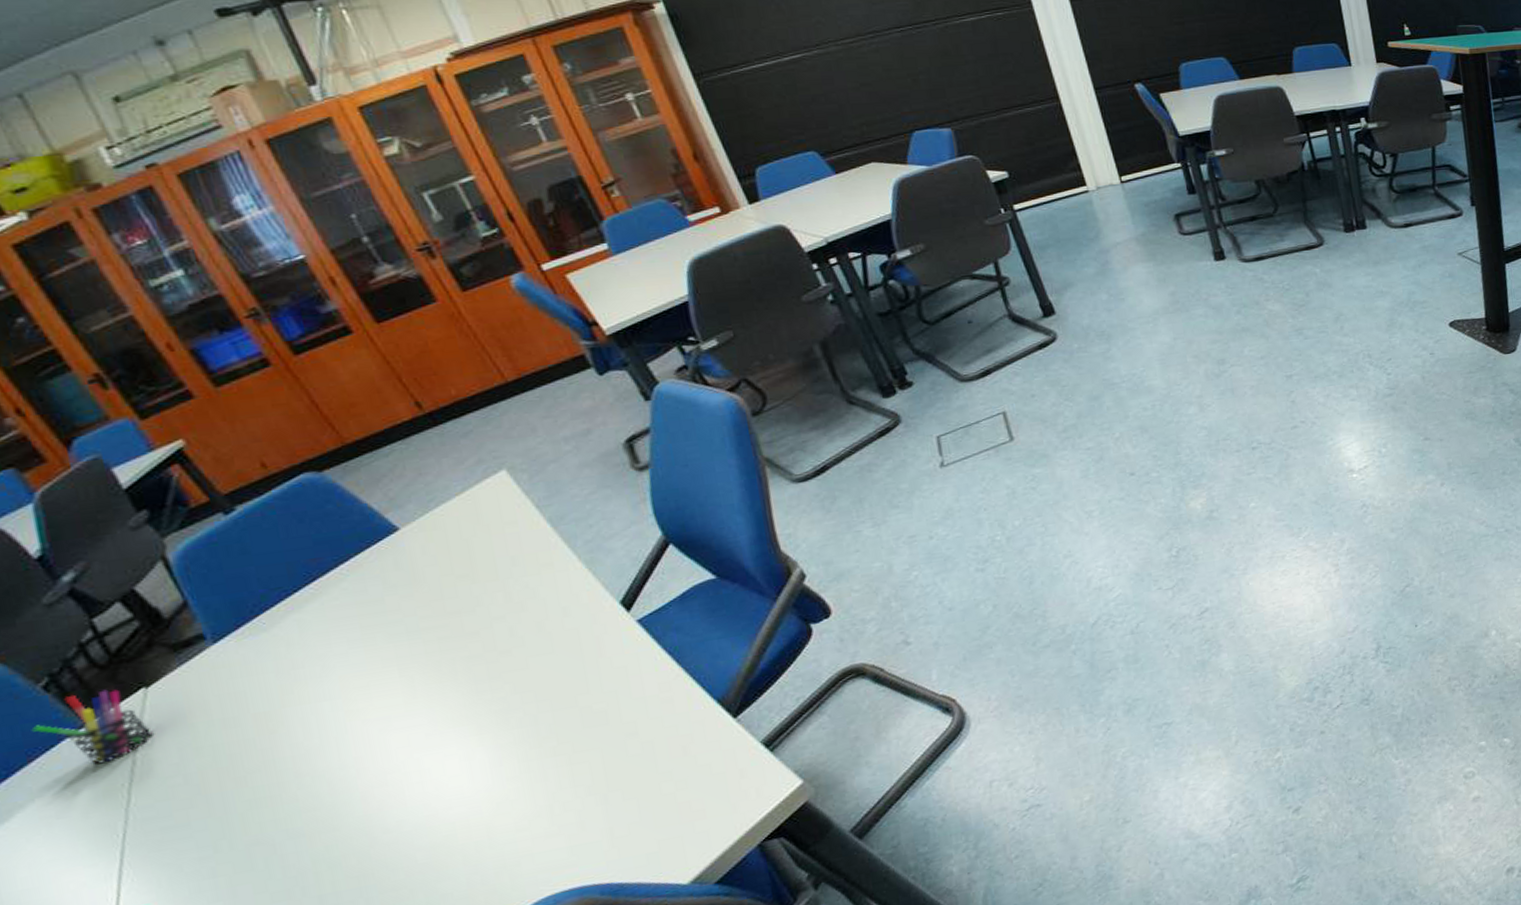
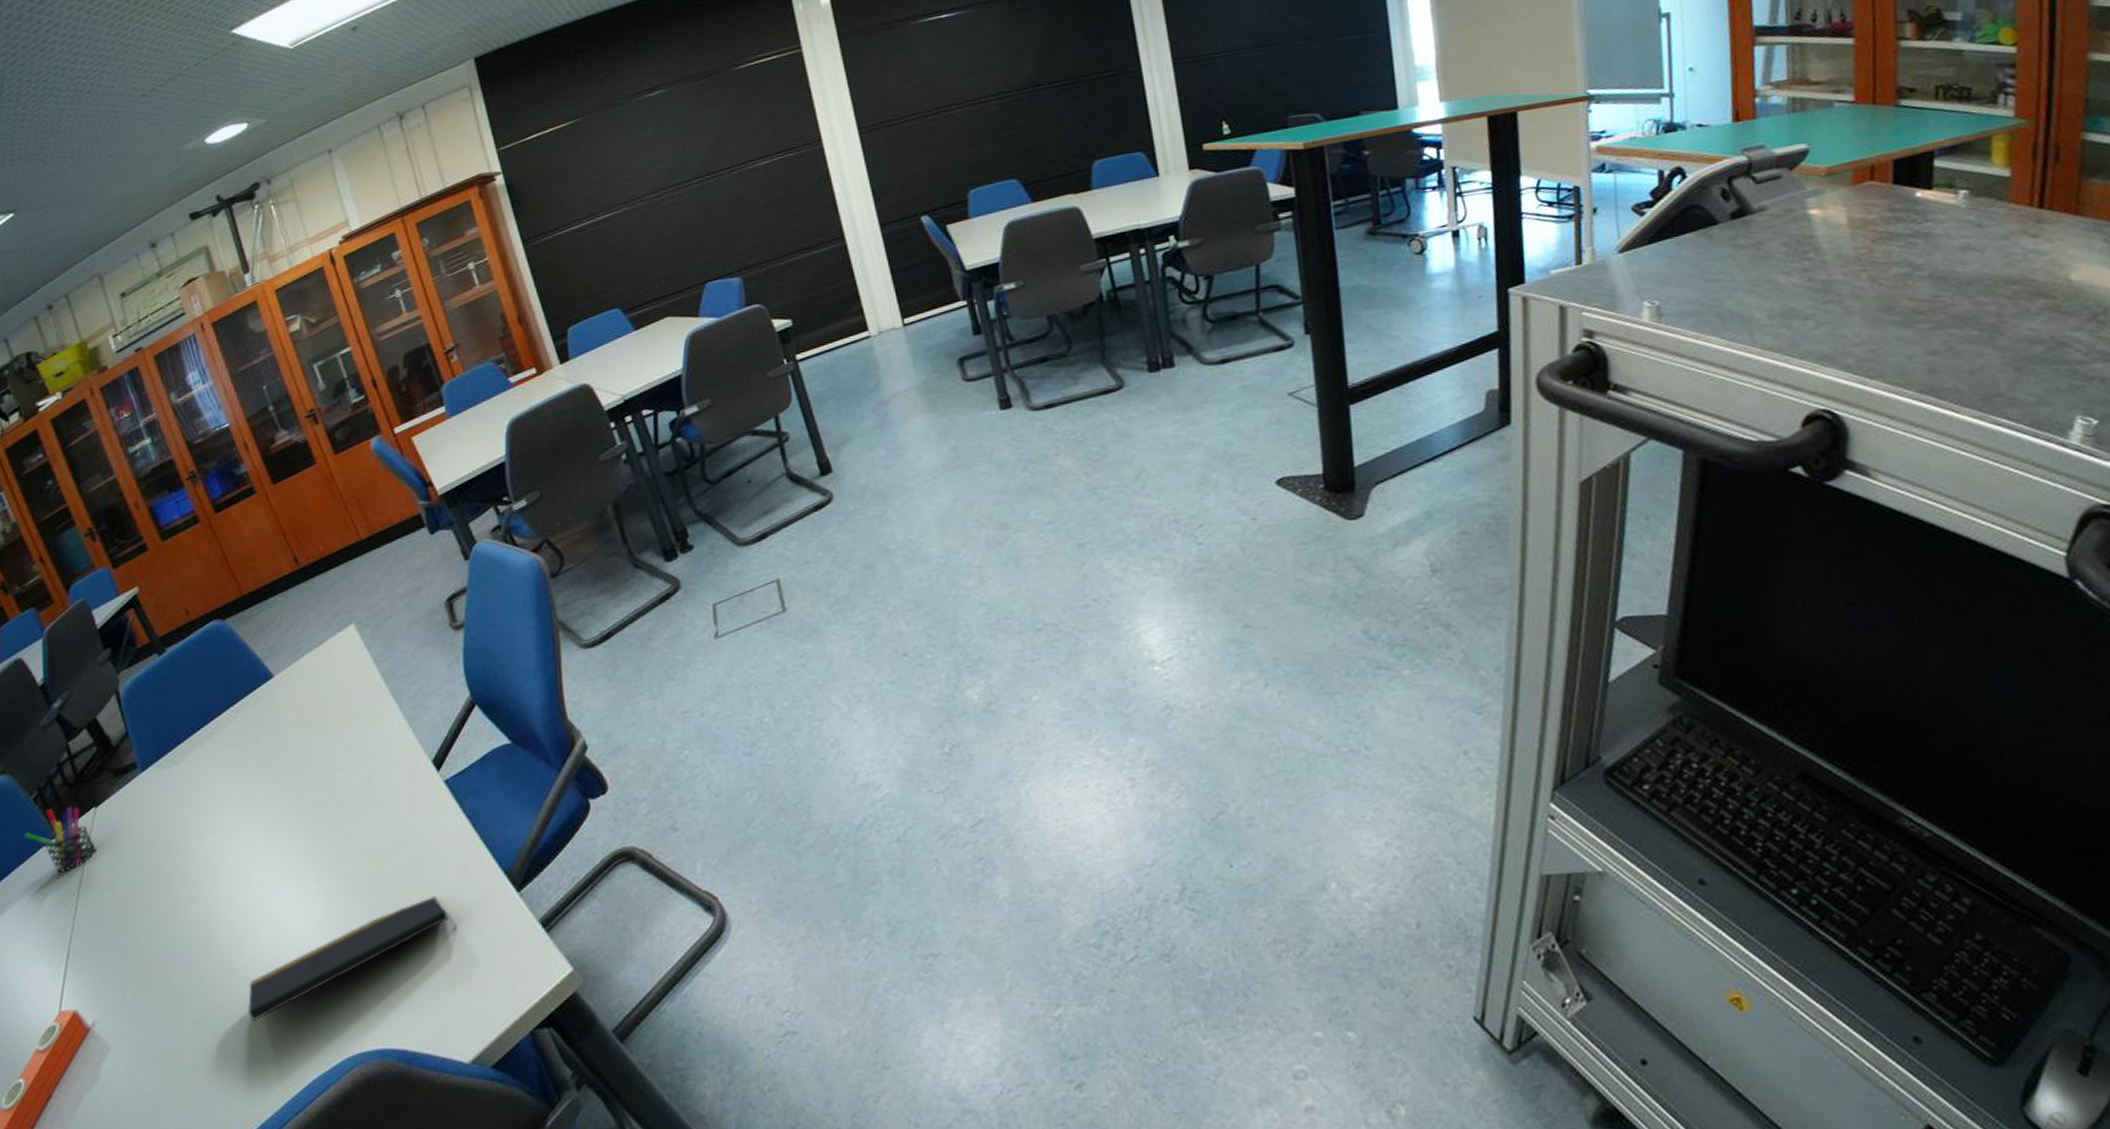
notepad: none [397,733,663,885] -> present [248,897,457,1022]

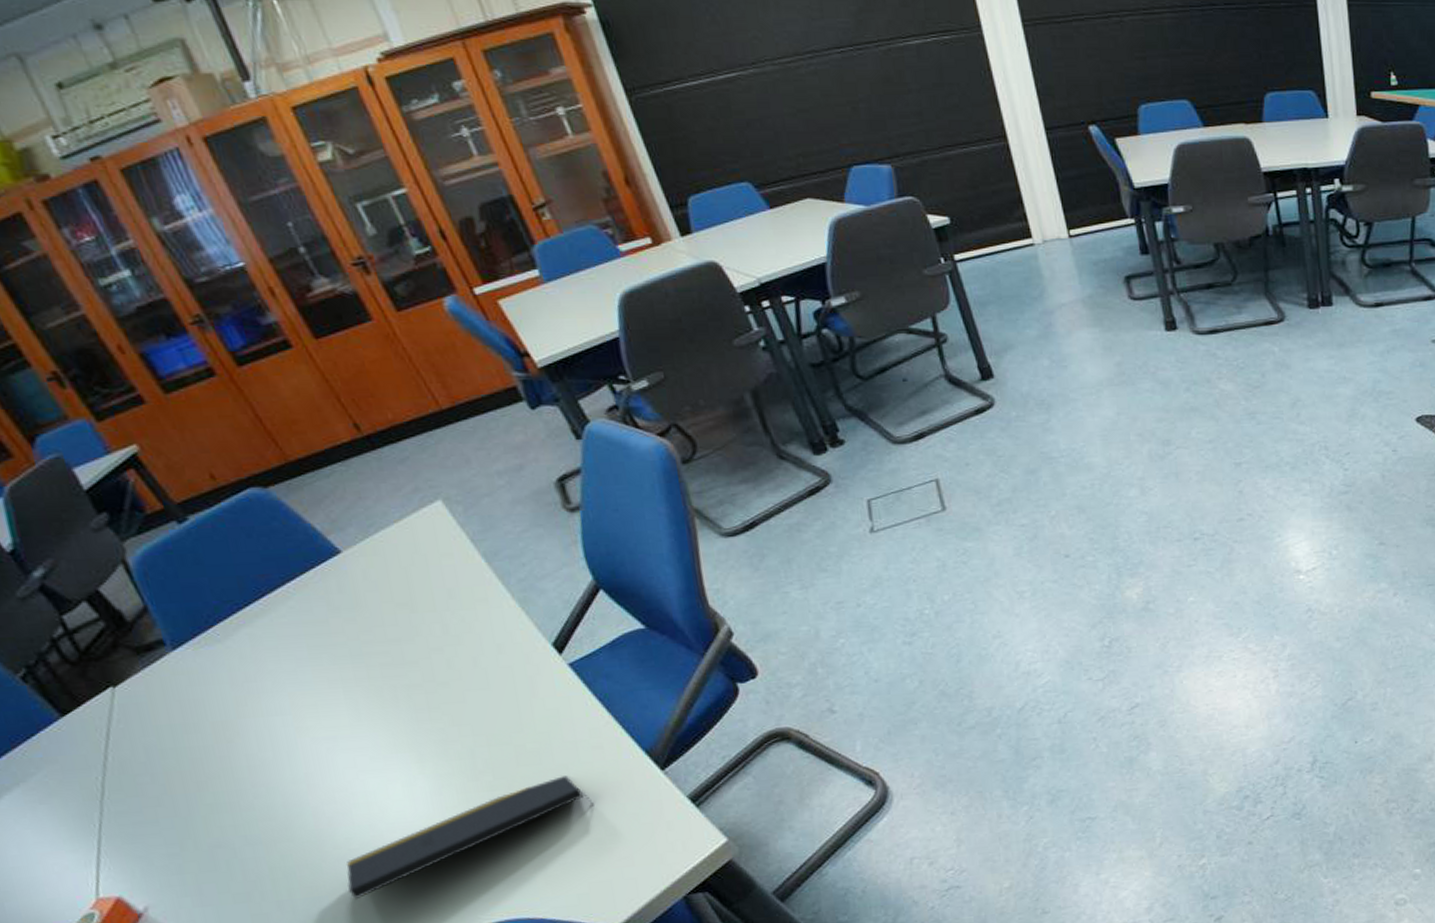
pen holder: present [23,806,98,874] -> none [13,685,124,758]

